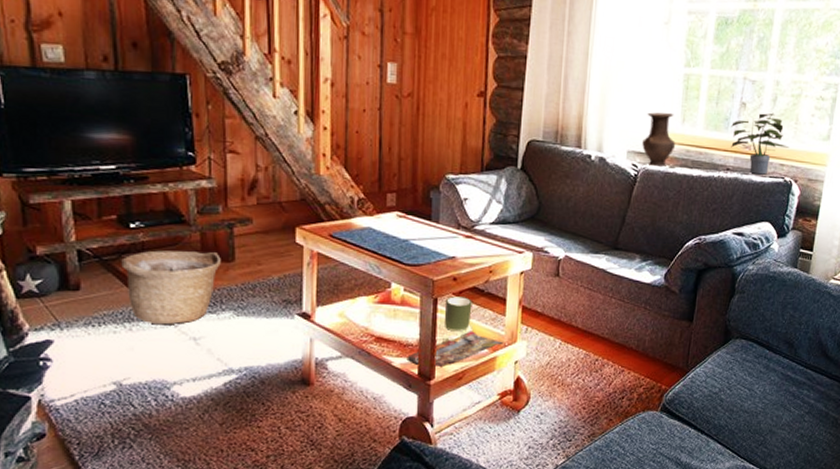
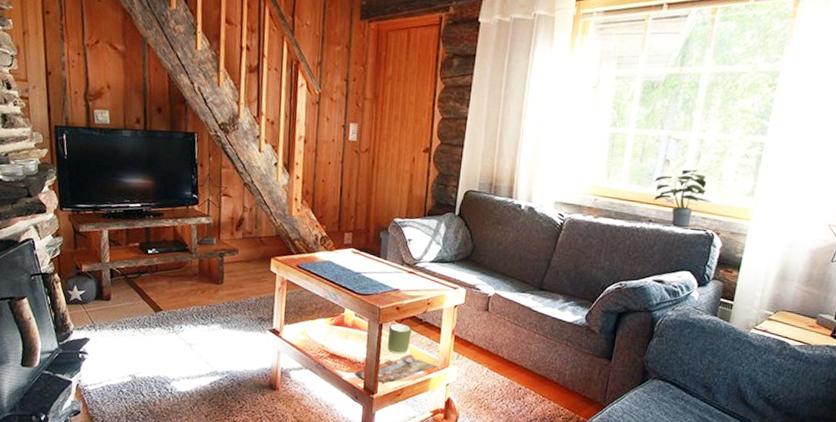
basket: present [121,250,221,325] -> none [140,272,213,332]
vase: present [642,112,676,166] -> none [568,167,601,216]

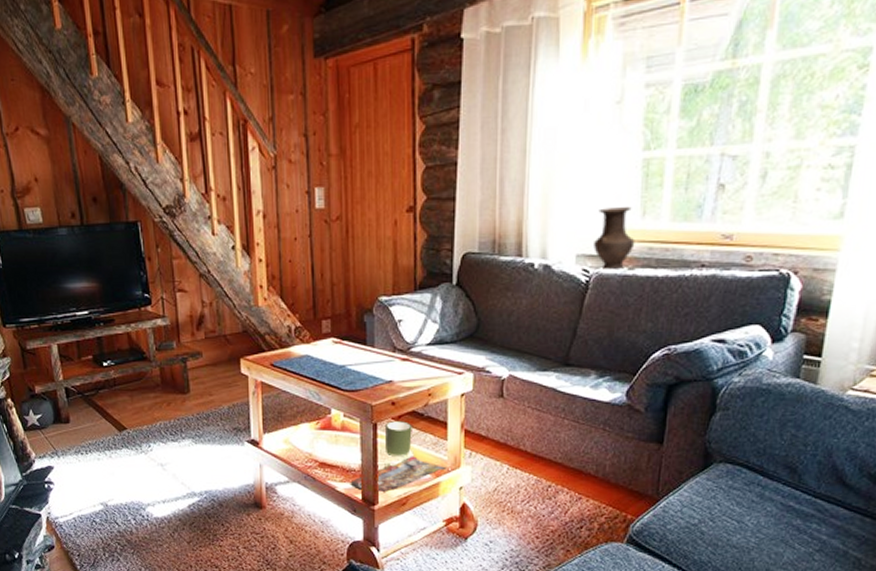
vase: none [568,167,601,216] -> present [594,207,635,269]
potted plant: present [654,169,712,227] -> none [706,192,786,269]

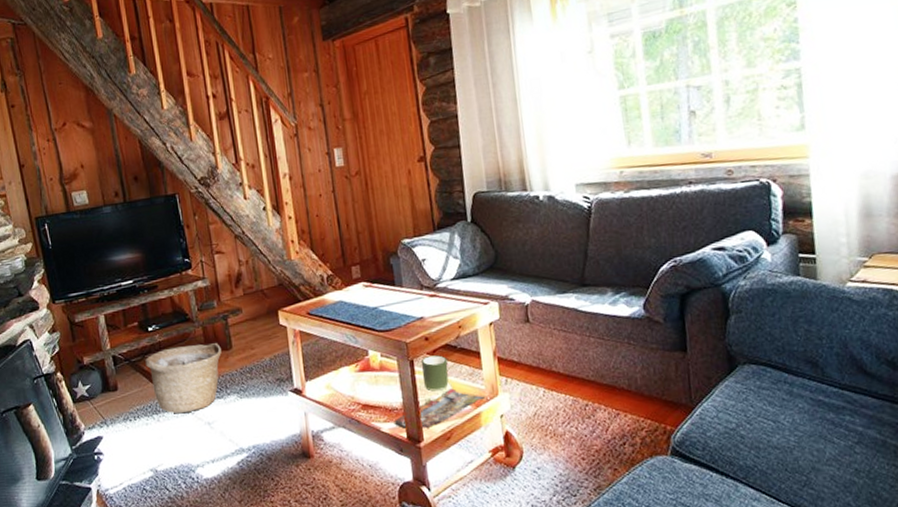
basket: none [99,384,178,453] -> present [145,343,222,414]
vase: present [594,207,635,269] -> none [588,138,627,195]

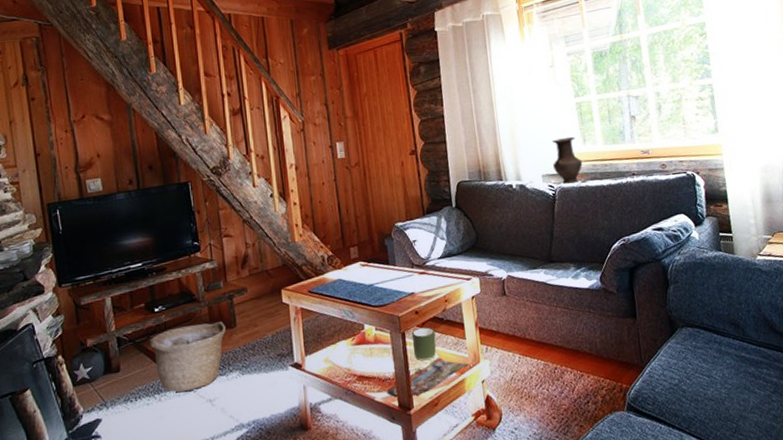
vase: none [588,138,627,195] -> present [552,137,583,184]

